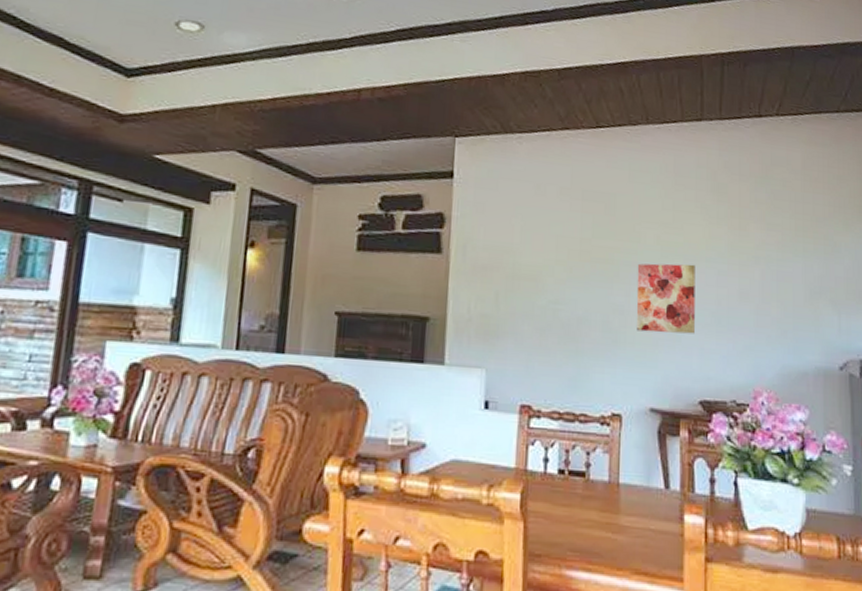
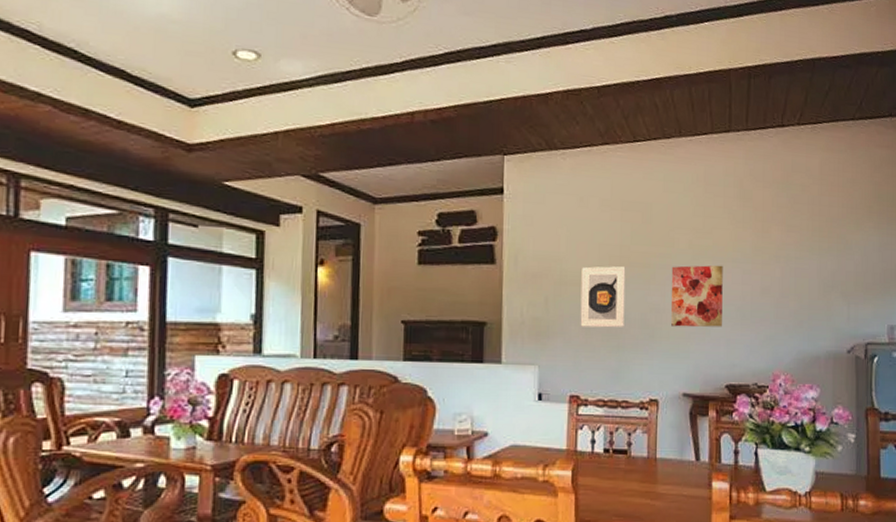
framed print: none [534,260,586,330] -> present [580,266,626,328]

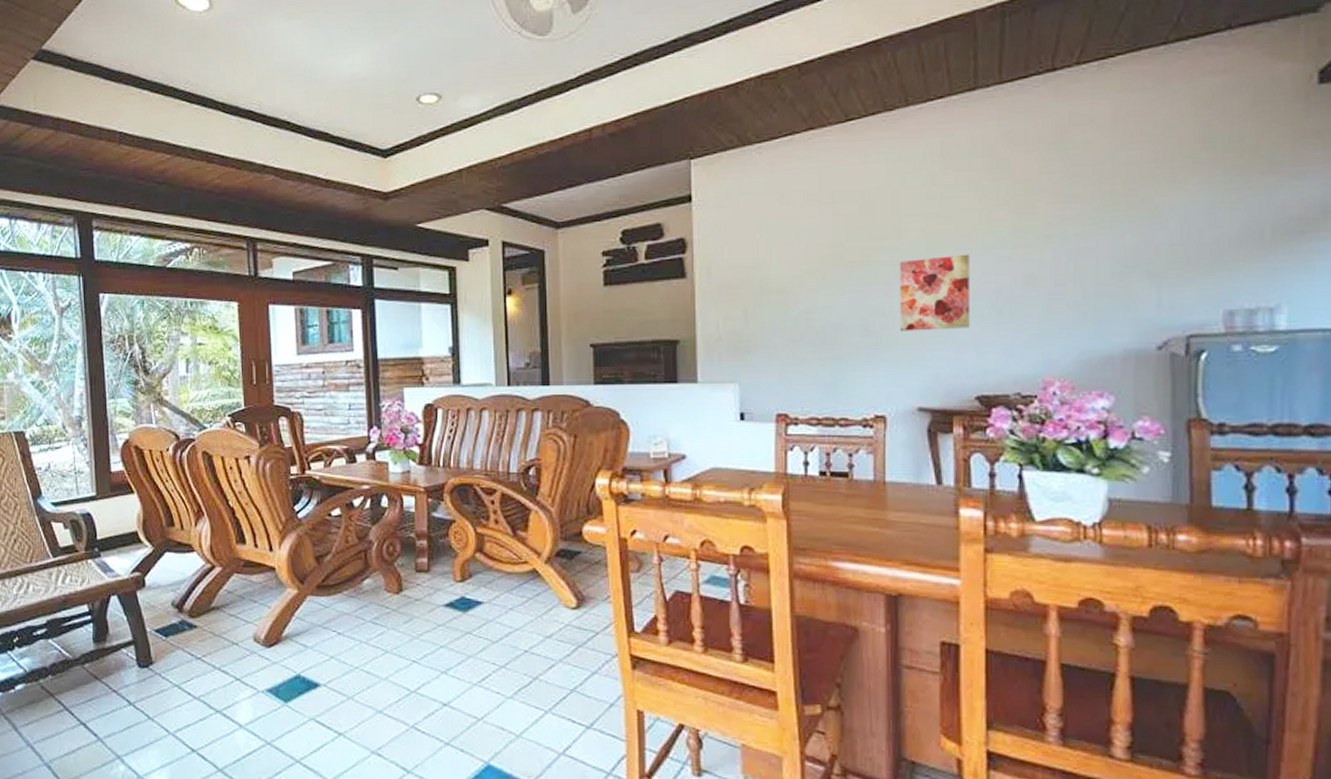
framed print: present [580,266,626,328] -> none [786,268,840,339]

